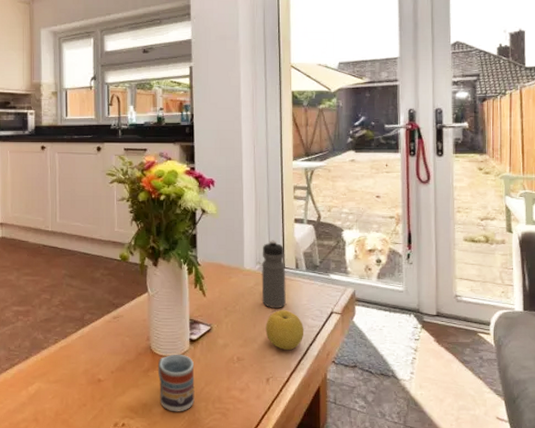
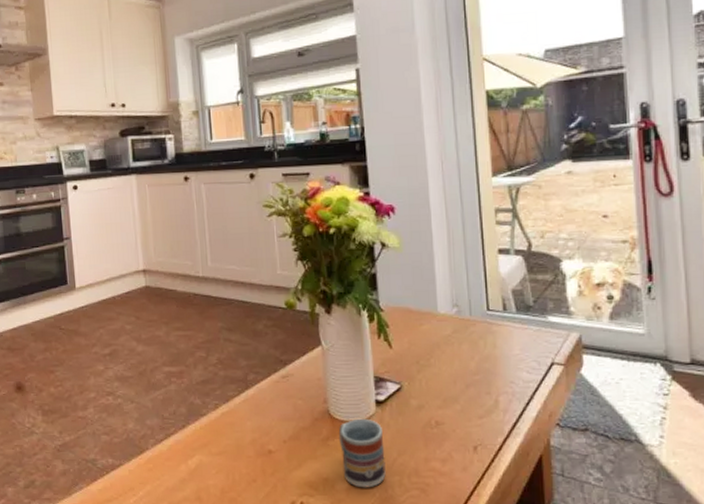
water bottle: present [261,240,286,308] -> none [459,276,493,360]
fruit: present [266,309,304,350] -> none [469,361,519,411]

